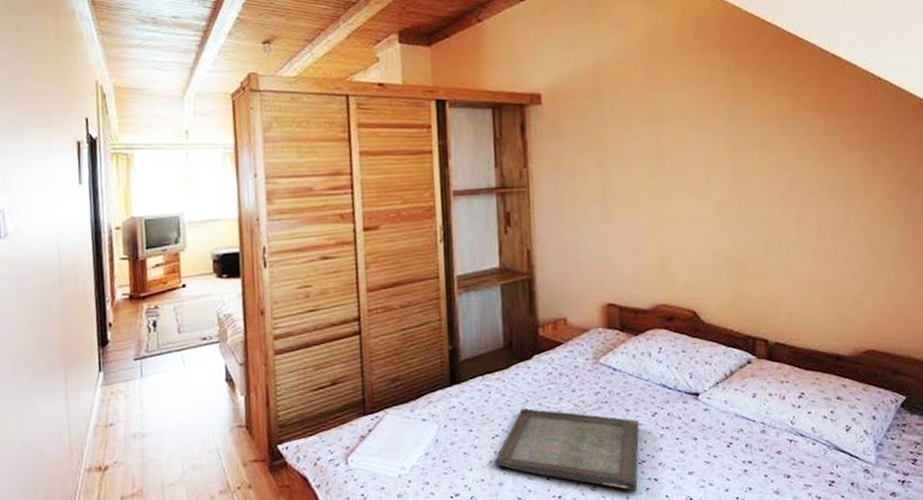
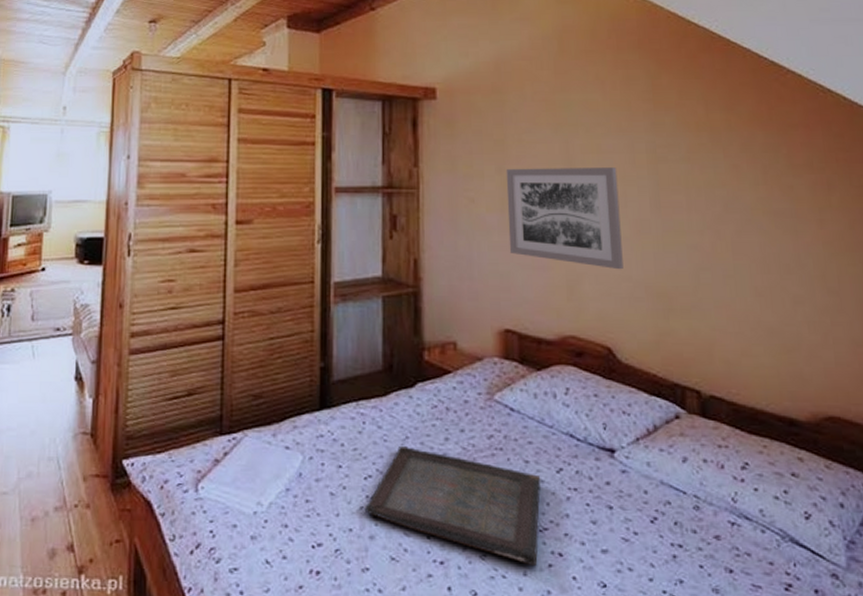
wall art: none [605,157,706,246] -> present [506,167,623,270]

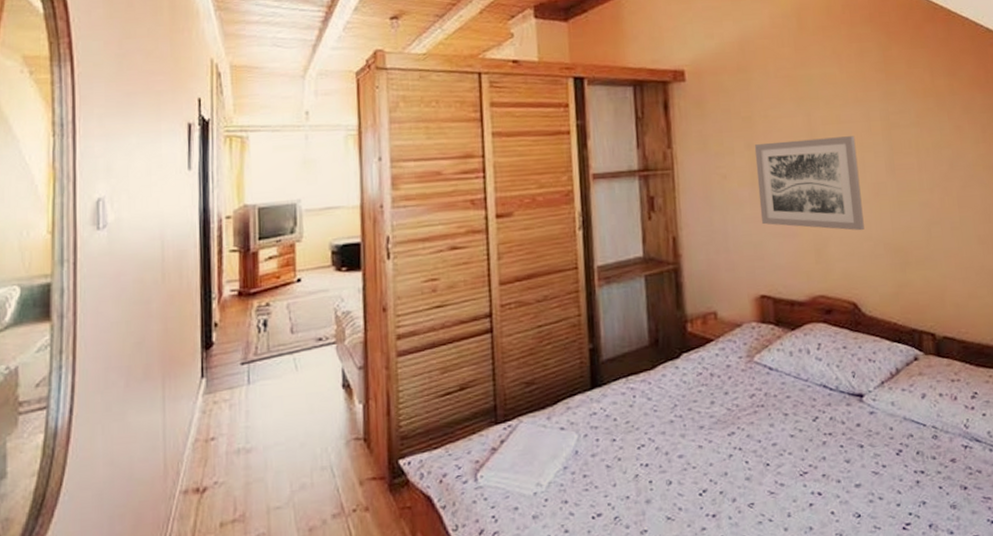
serving tray: present [365,445,541,567] -> none [640,413,800,508]

